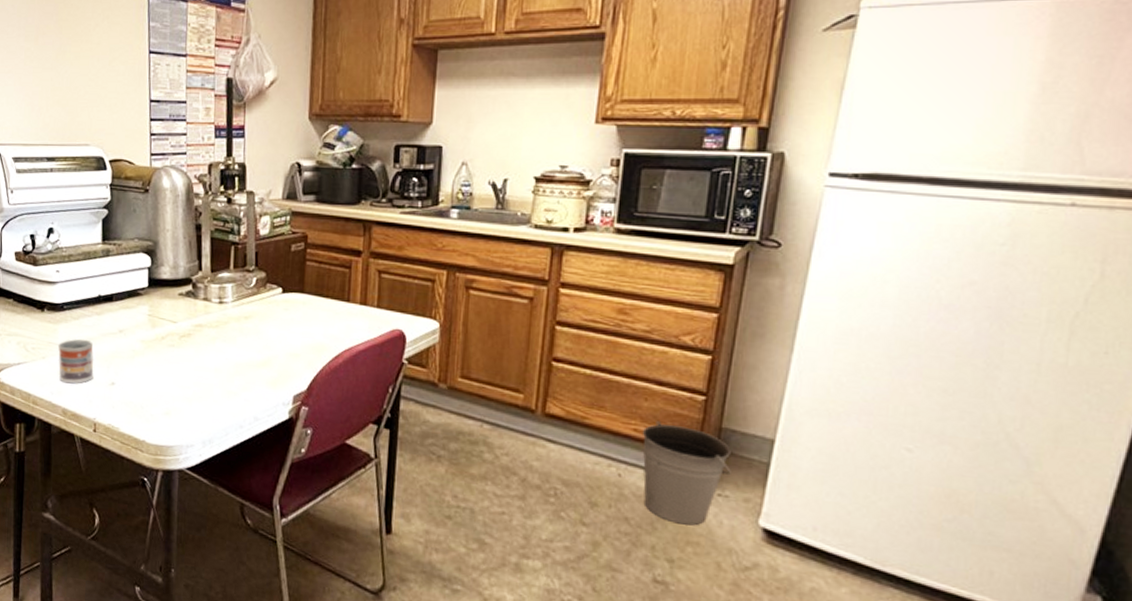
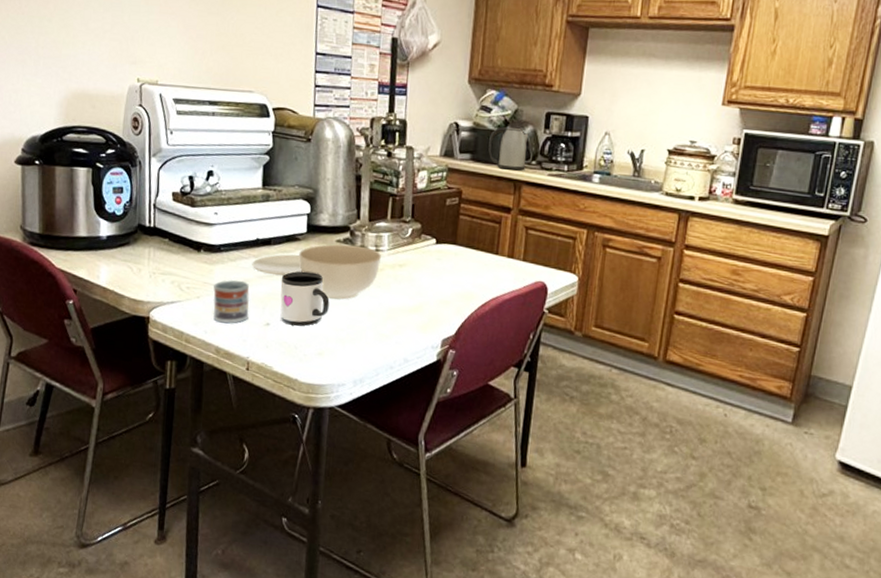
plate: none [95,310,145,332] -> present [252,254,302,276]
mug: none [124,327,174,385] -> present [280,271,330,326]
bowl: none [141,297,225,356] -> present [299,244,381,300]
kettle: none [333,162,377,211] -> present [488,125,529,172]
bucket: present [642,421,731,526] -> none [744,368,817,459]

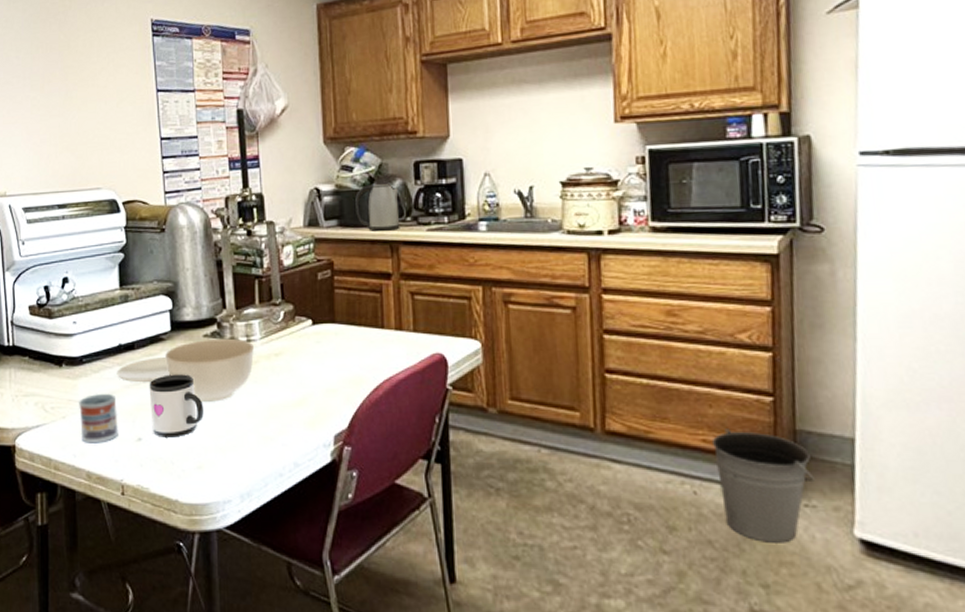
bucket: none [744,368,817,459] -> present [713,429,815,543]

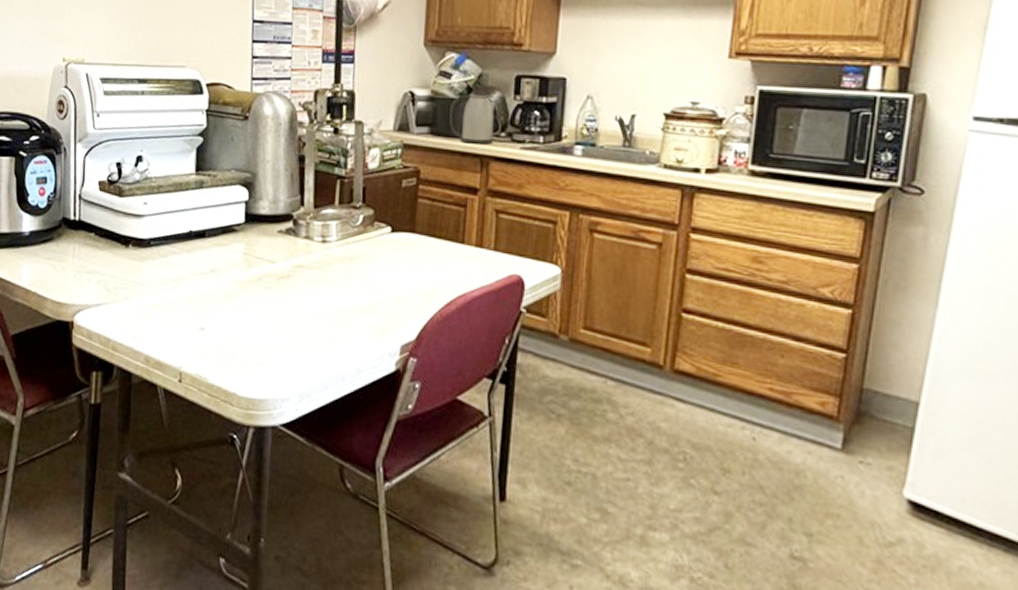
cup: present [79,393,118,444] -> none [142,278,182,329]
plate: present [116,356,170,382] -> none [184,248,239,272]
mug: present [149,374,204,438] -> none [216,267,271,331]
bowl: present [165,338,254,402] -> none [236,235,329,300]
bucket: present [713,429,815,543] -> none [778,380,873,496]

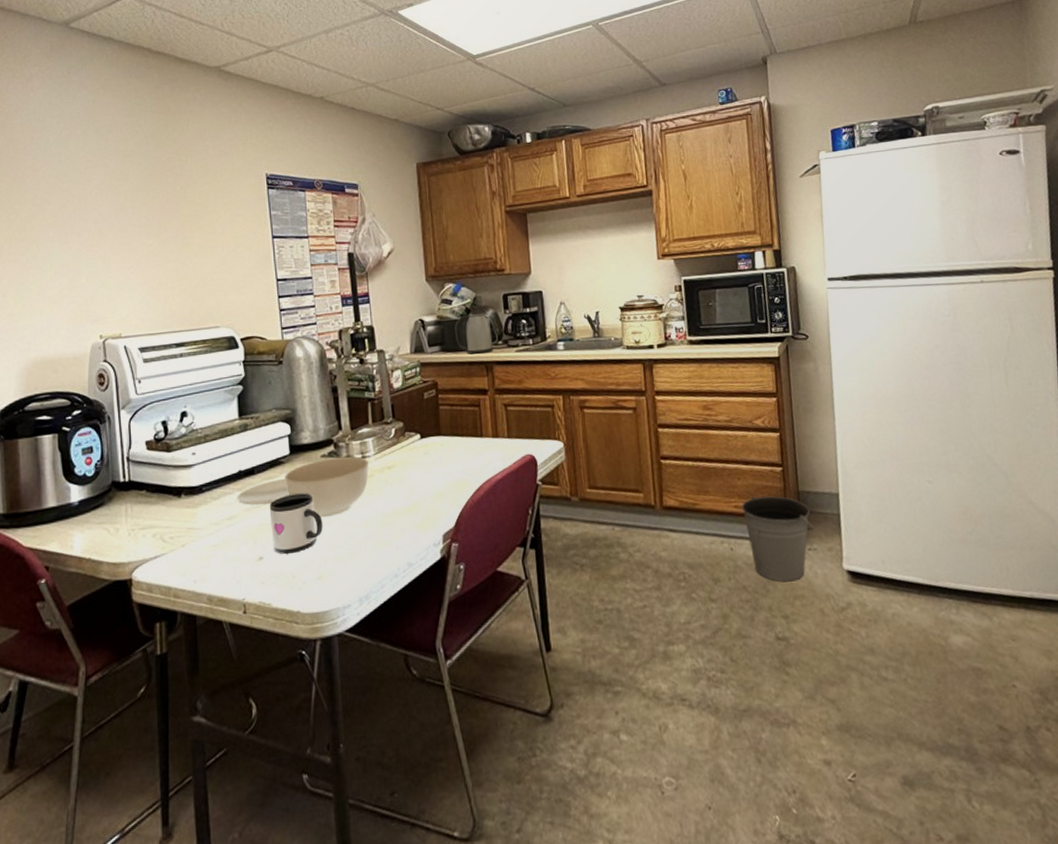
plate: none [184,248,239,272] -> present [237,478,289,505]
mug: none [216,267,271,331] -> present [269,493,323,554]
bowl: none [236,235,329,300] -> present [285,456,369,517]
bucket: none [778,380,873,496] -> present [742,495,814,582]

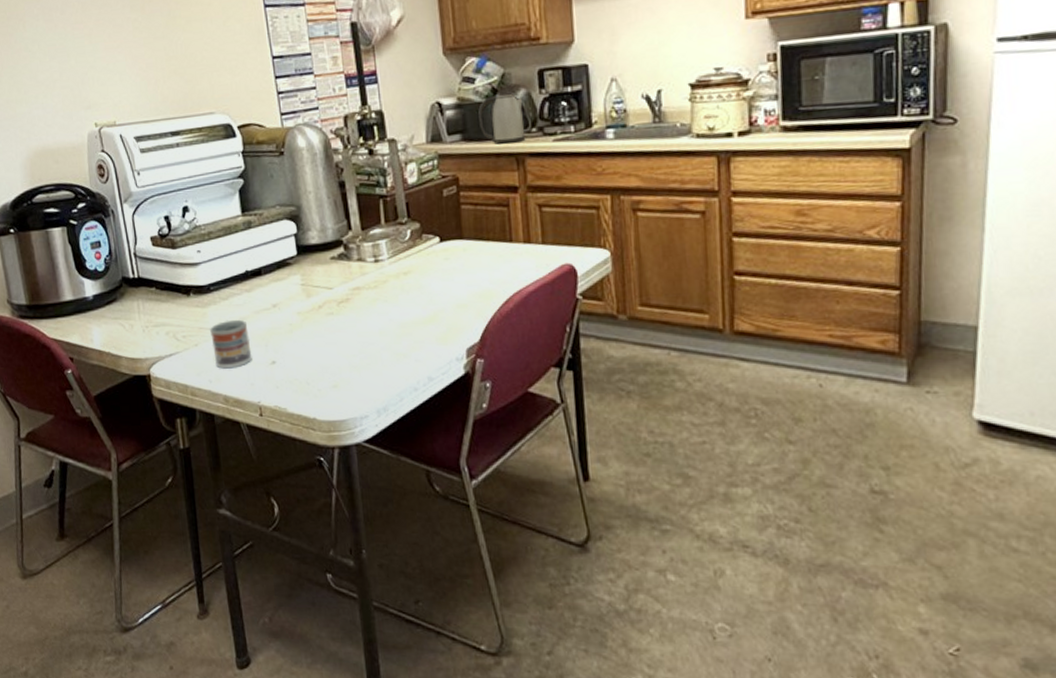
cup: none [199,518,240,568] -> present [210,319,252,369]
plate: present [237,478,289,505] -> none [245,280,299,307]
mug: present [269,493,323,554] -> none [279,297,336,359]
bowl: present [285,456,369,517] -> none [293,259,383,323]
bucket: present [742,495,814,582] -> none [839,323,937,428]

